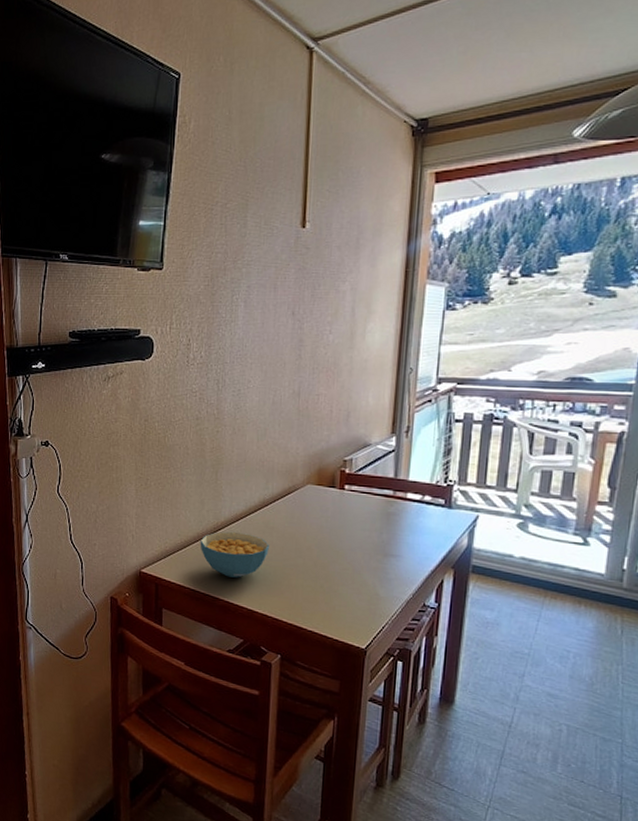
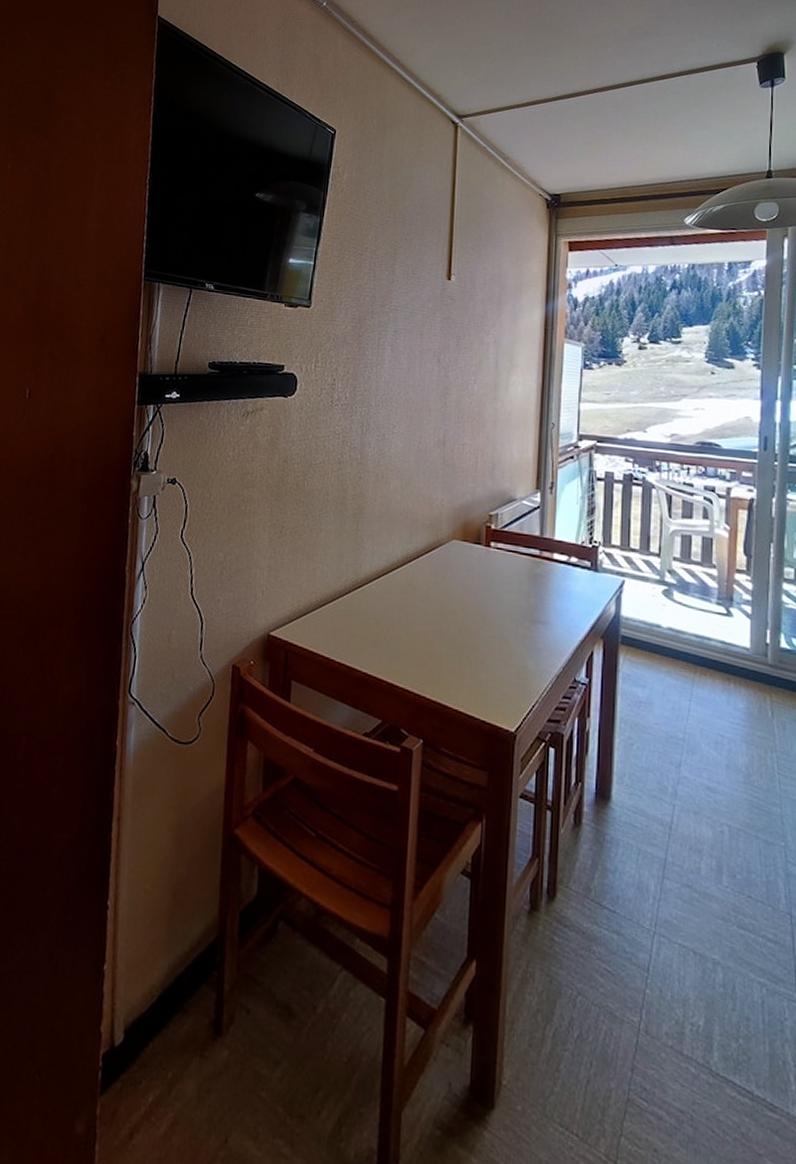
cereal bowl: present [200,531,269,578] -> none [337,589,412,645]

